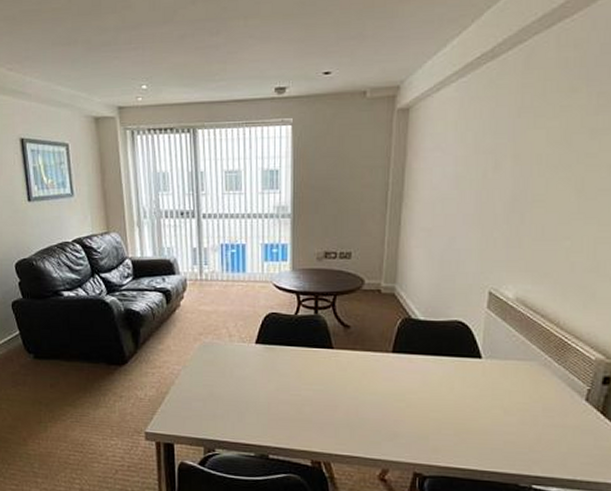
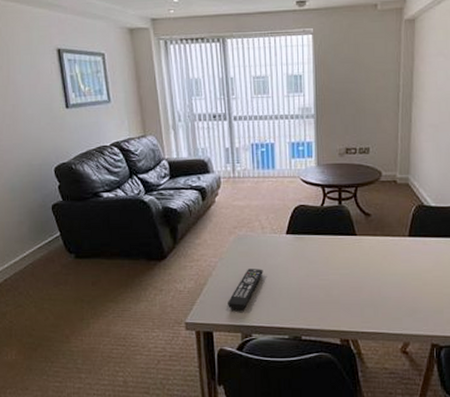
remote control: none [190,379,230,423] -> present [228,269,263,310]

